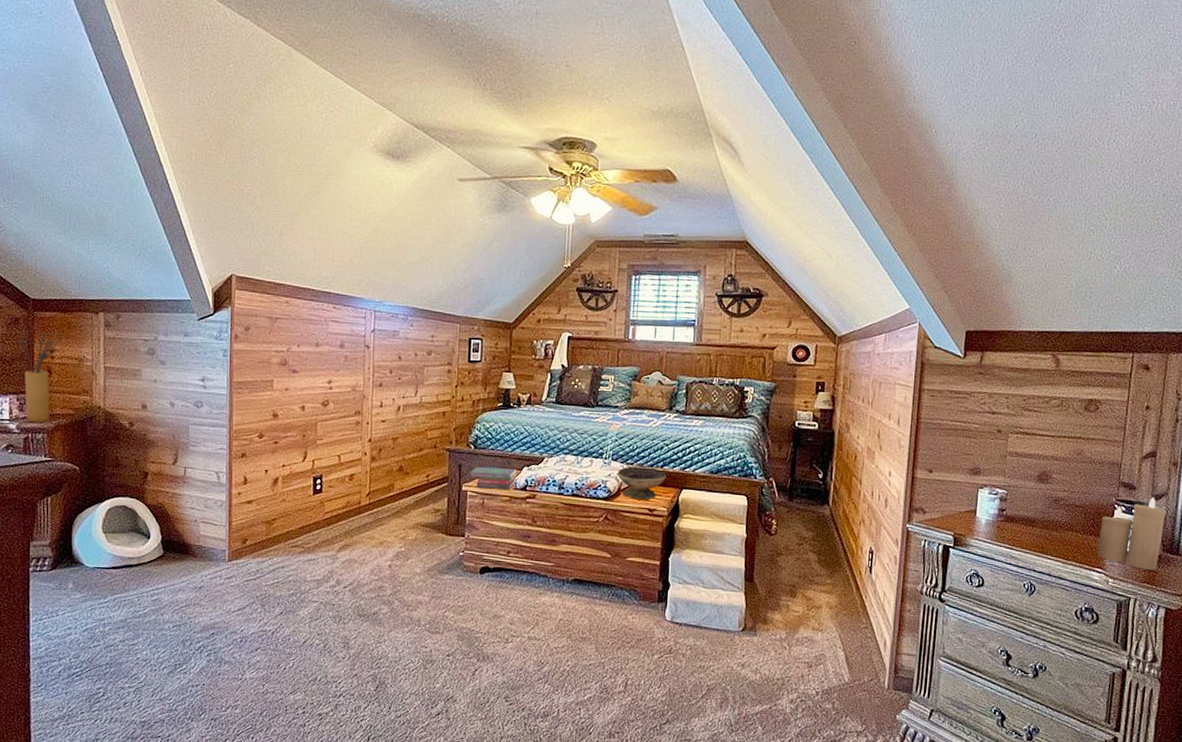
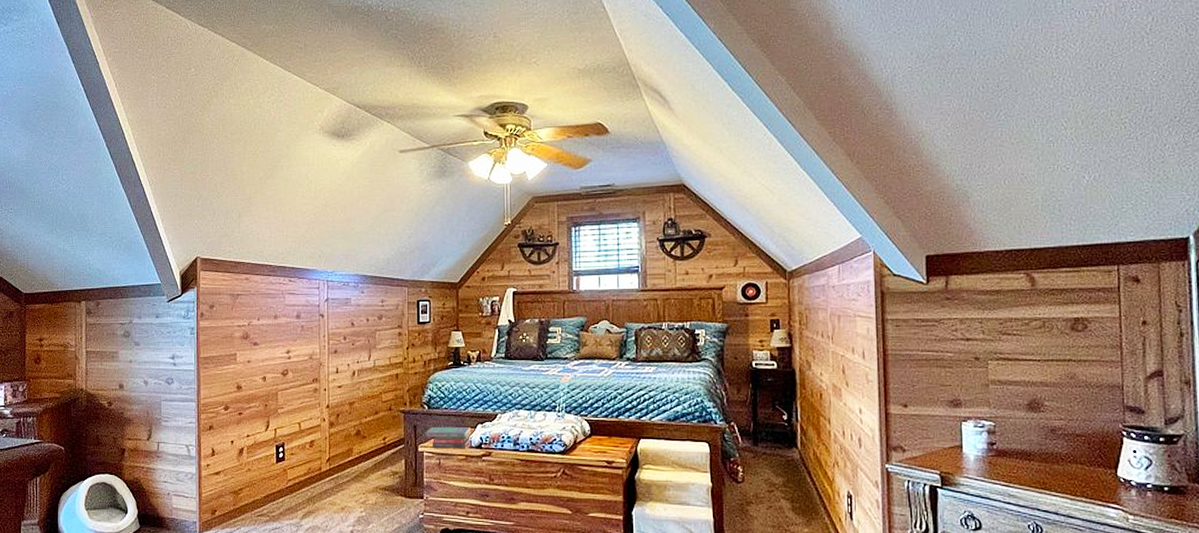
vase: present [18,324,63,422] -> none [12,316,50,407]
decorative bowl: present [617,466,666,500] -> none [572,418,622,452]
candle: present [1097,497,1167,570] -> none [1108,421,1186,503]

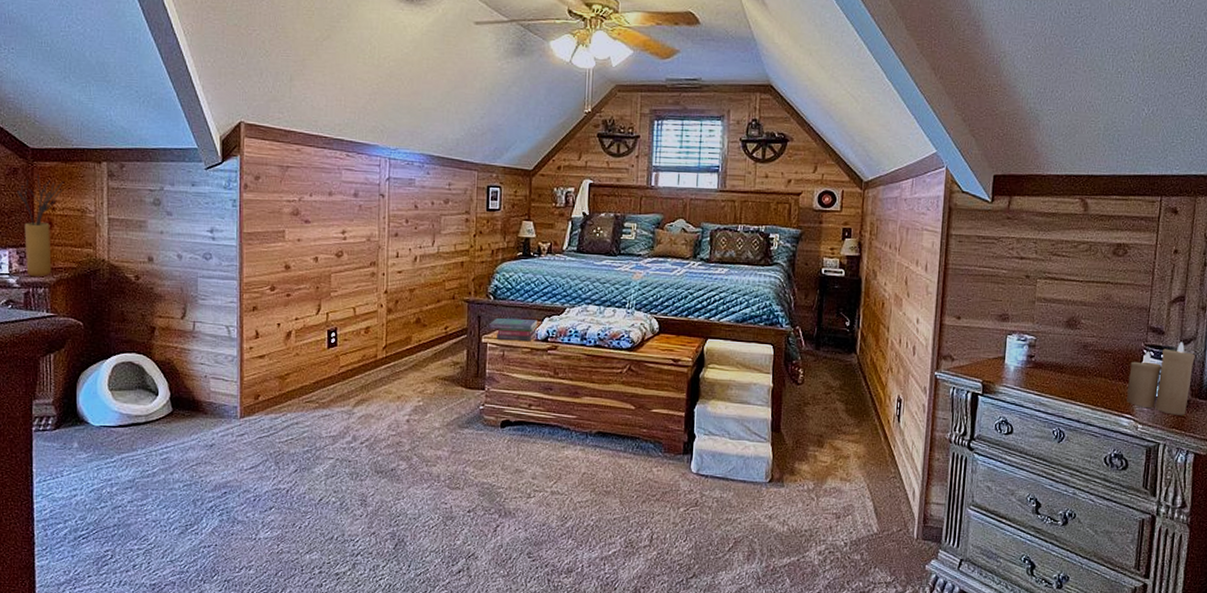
vase: none [12,316,50,407] -> present [17,174,64,276]
candle: none [1108,421,1186,503] -> present [1126,341,1196,415]

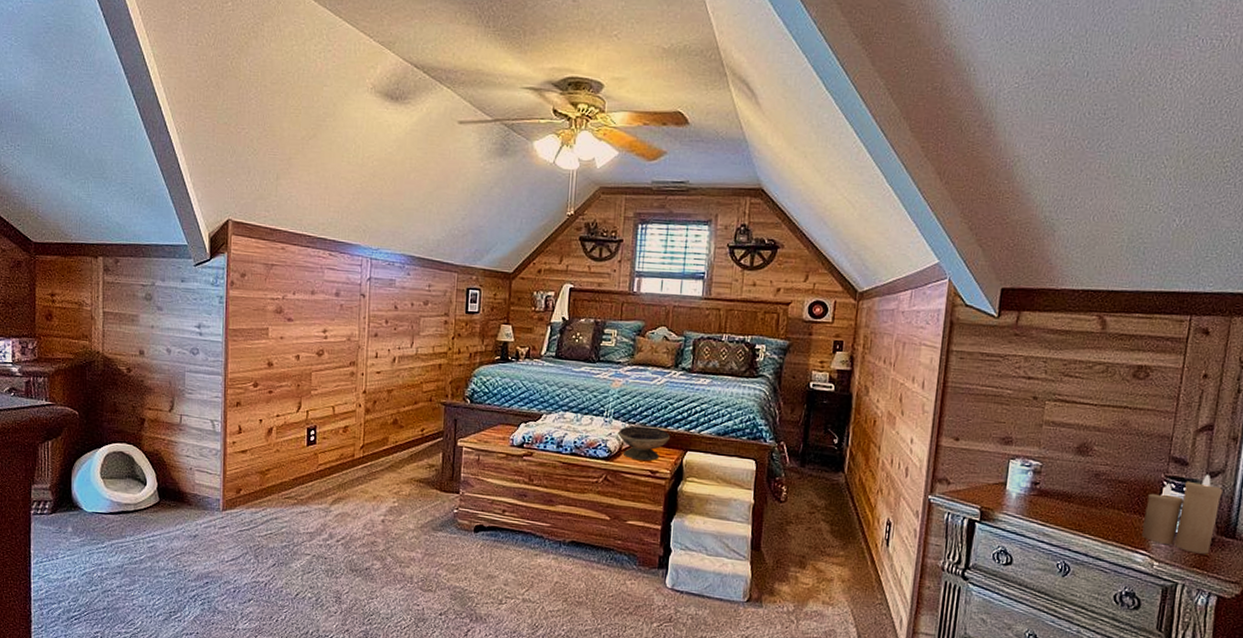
vase: present [17,174,64,276] -> none [21,267,63,366]
books: present [488,318,537,341] -> none [464,422,513,446]
decorative bowl: none [641,316,691,350] -> present [618,425,670,461]

